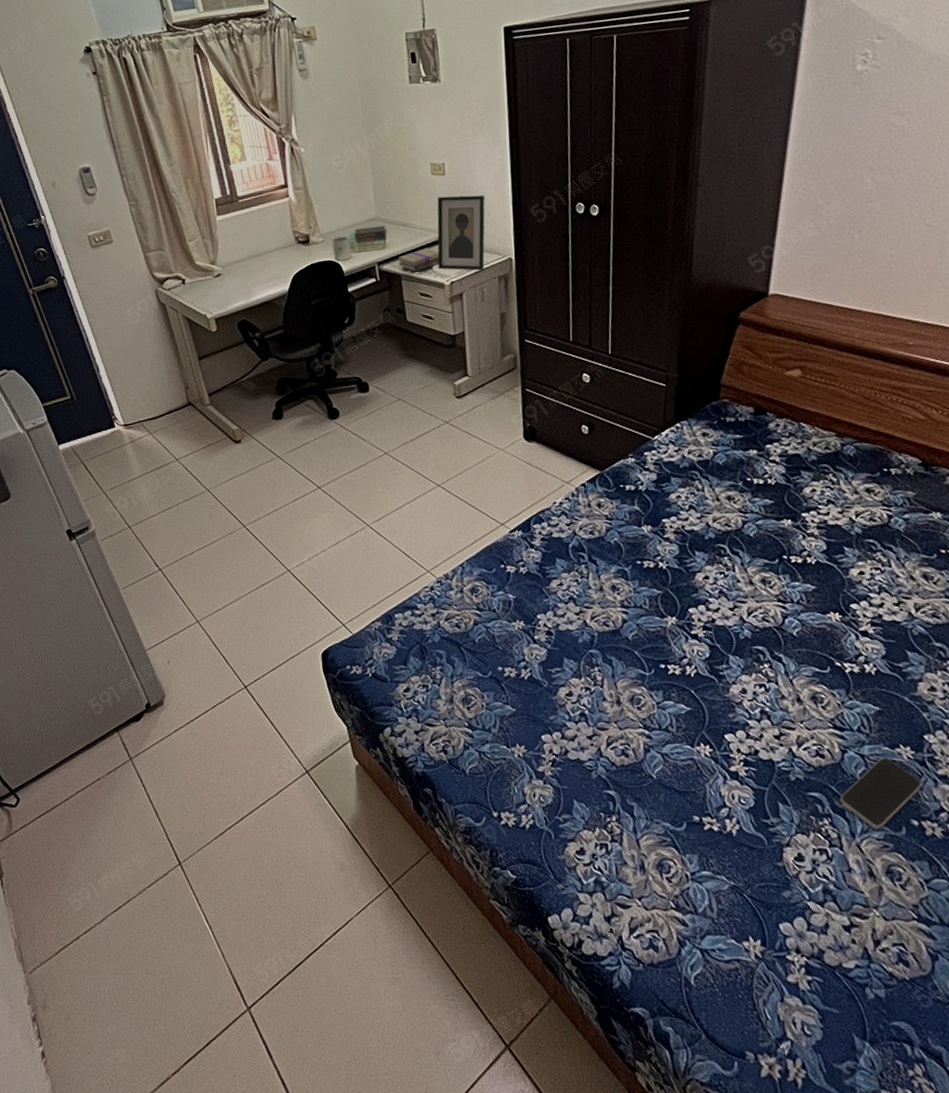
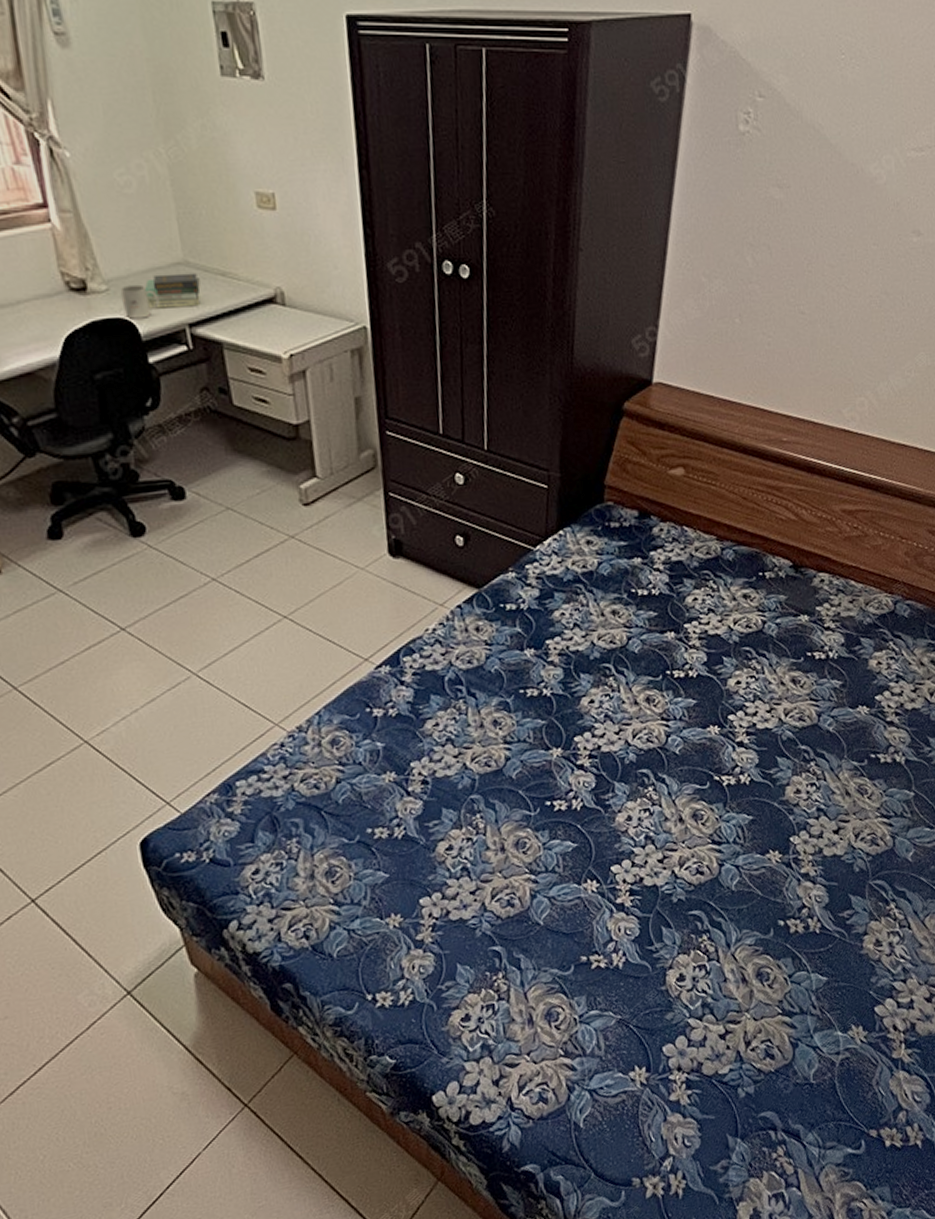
books: present [398,248,440,273] -> none [217,307,273,340]
picture frame: present [437,194,486,271] -> none [266,239,333,342]
smartphone: present [839,758,922,830] -> none [717,865,788,937]

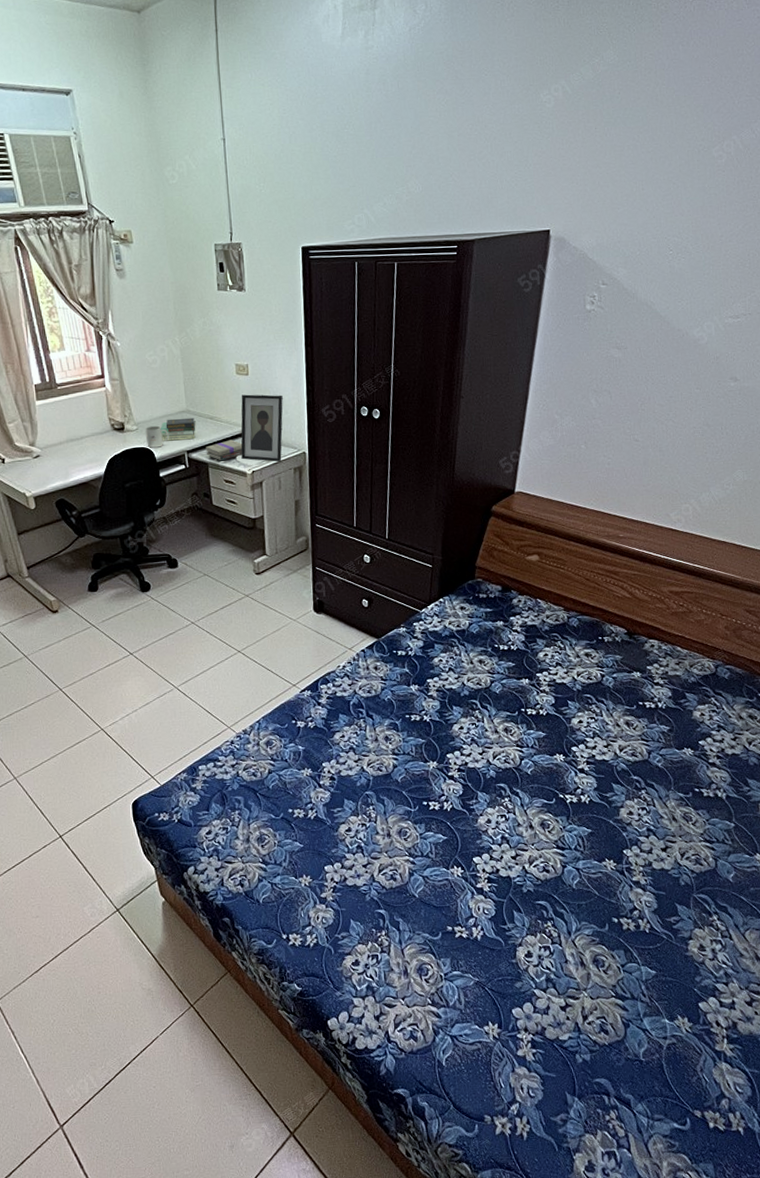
books: none [217,307,273,340] -> present [206,440,243,461]
picture frame: none [266,239,333,342] -> present [240,394,284,462]

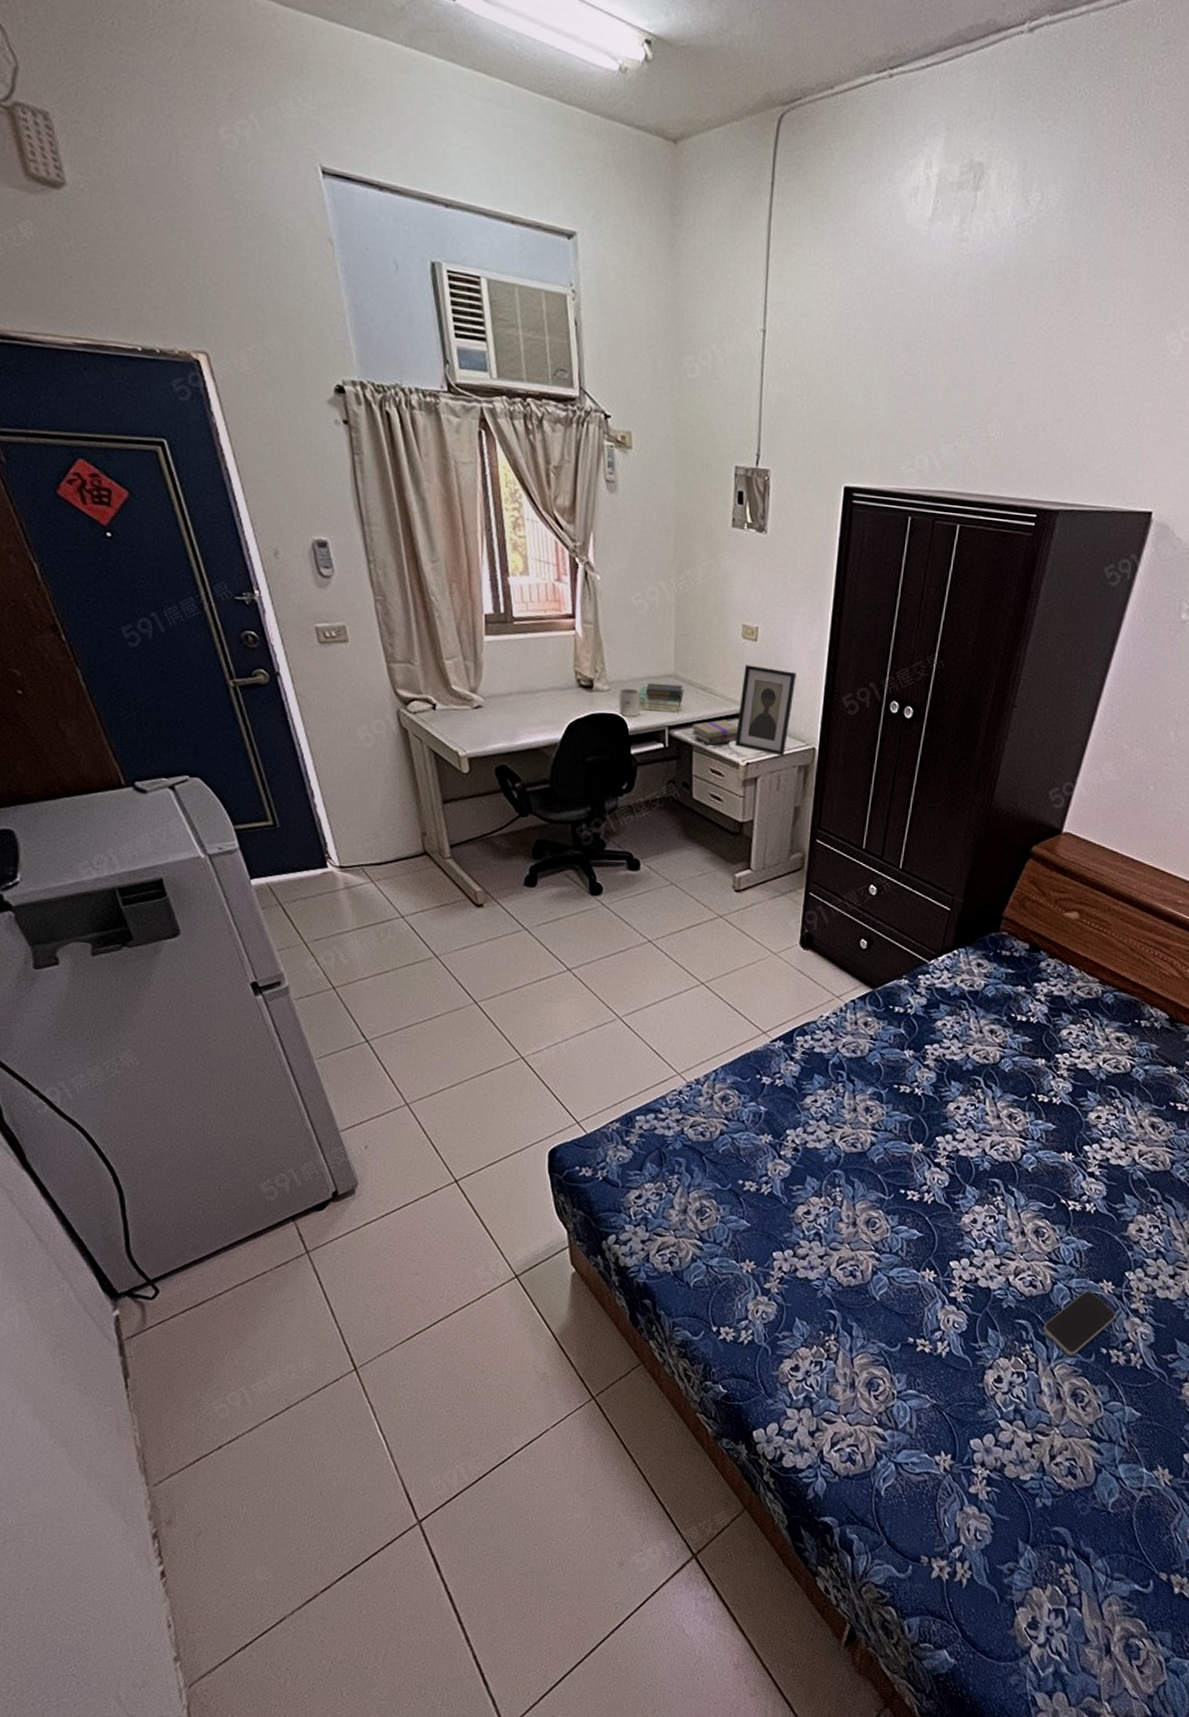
smartphone: none [560,870,621,928] -> present [1043,1291,1116,1357]

